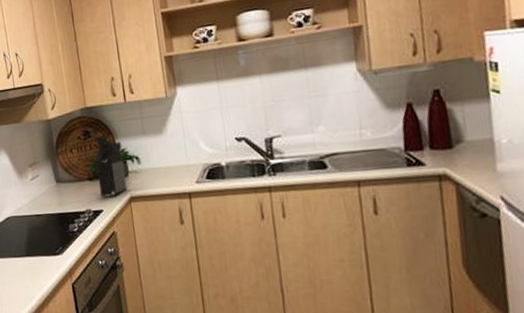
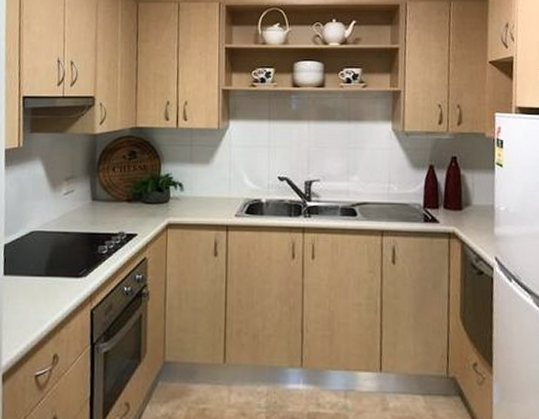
coffee maker: present [93,135,127,197] -> none [134,158,167,221]

